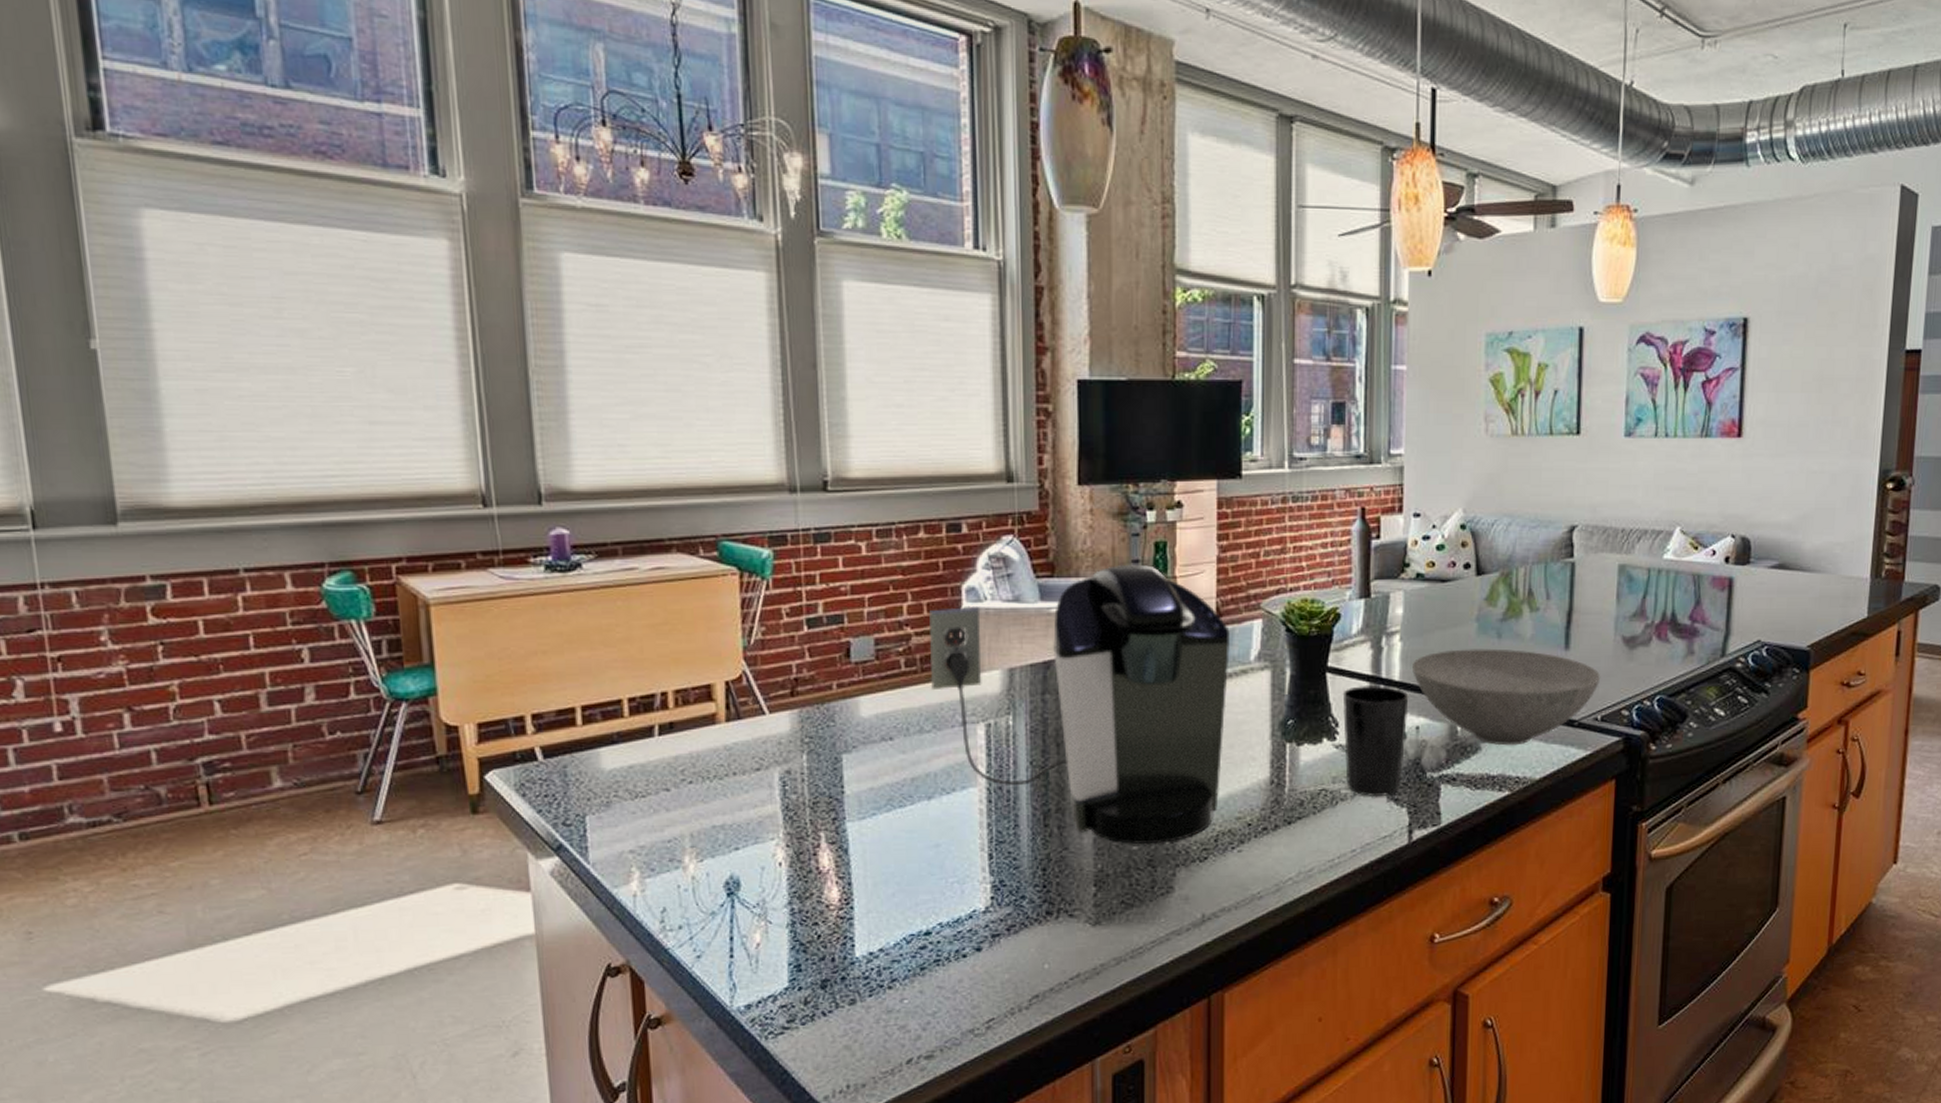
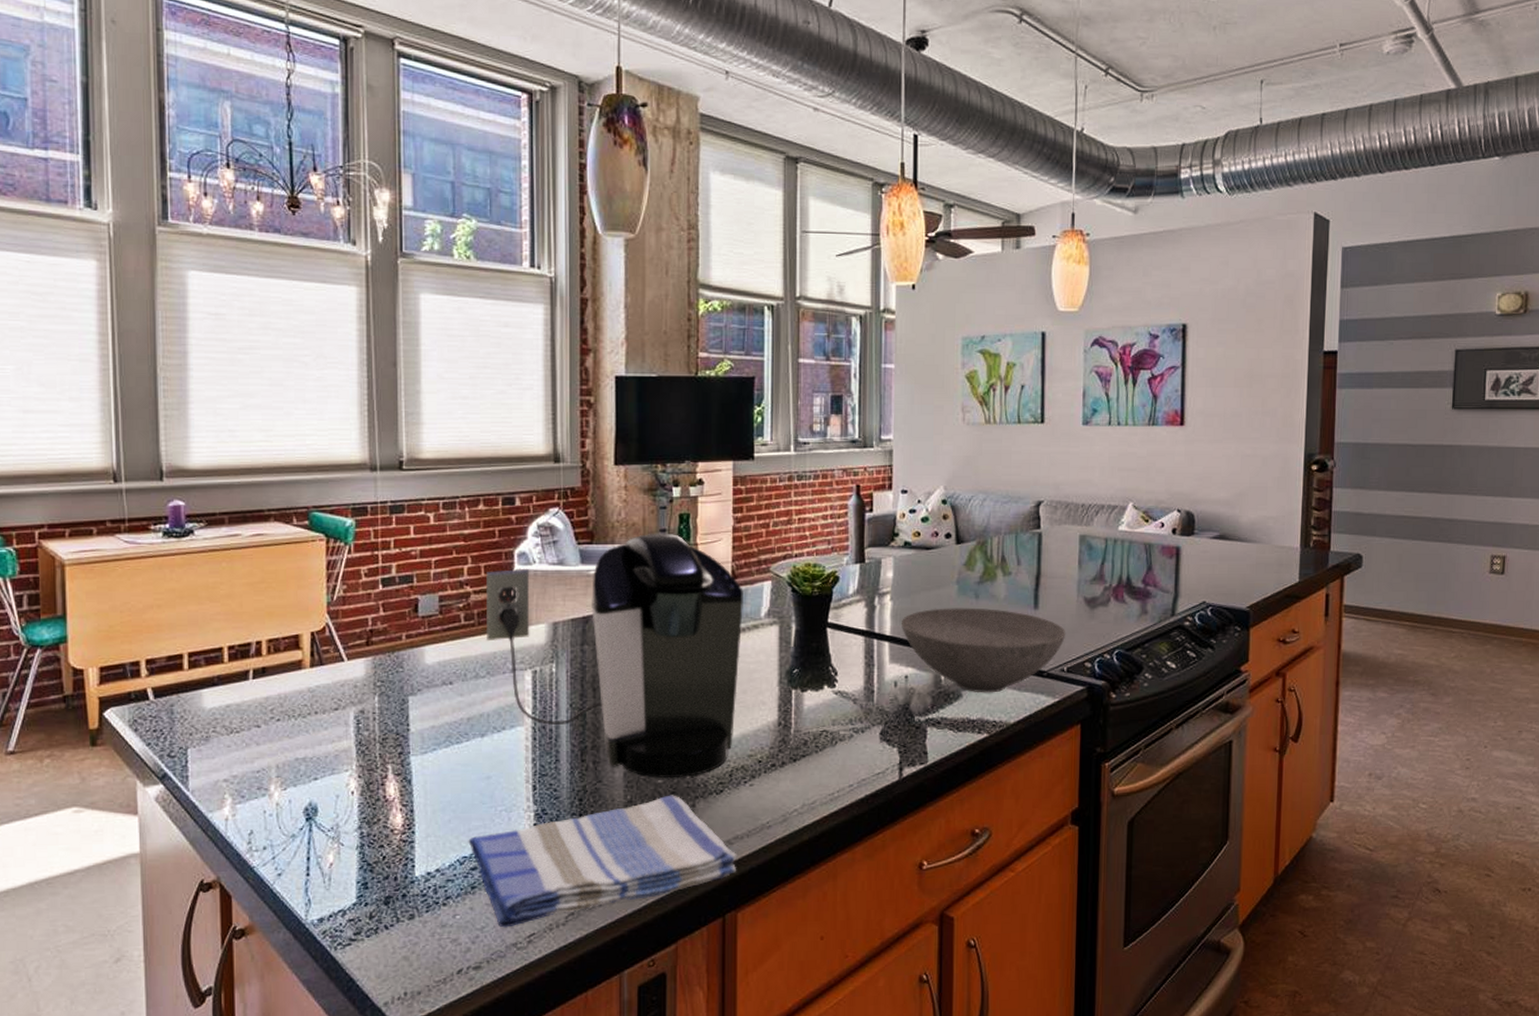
dish towel: none [915,863,1224,1013] -> present [468,795,737,928]
cup: present [1342,686,1409,798] -> none [841,639,899,738]

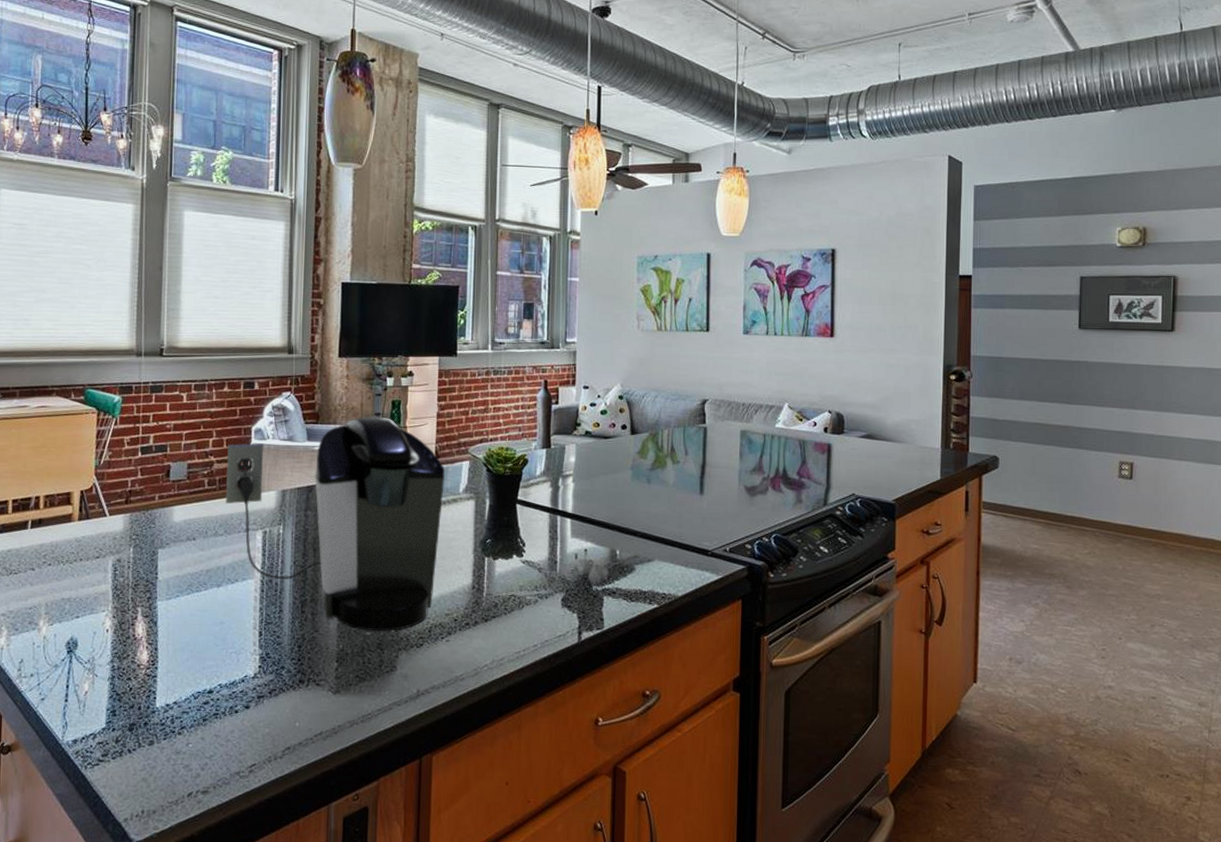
dish towel: present [468,795,737,928] -> none [202,646,434,758]
bowl: present [900,607,1066,693] -> none [581,490,729,568]

